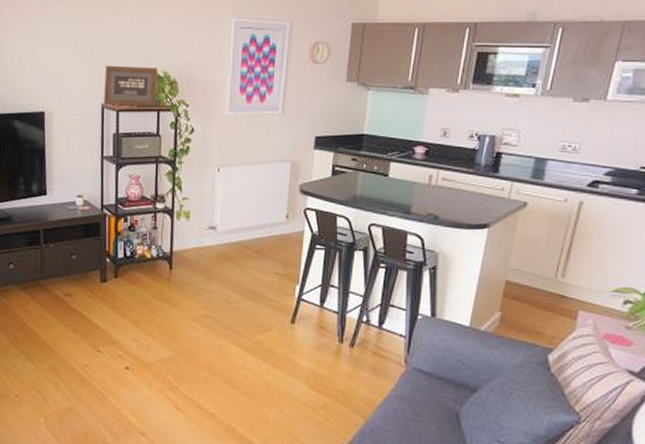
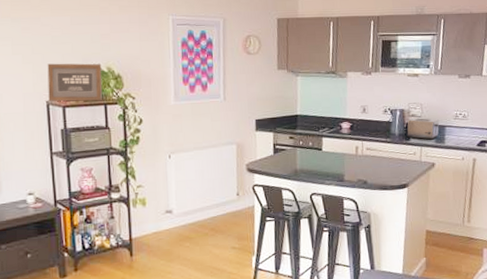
toaster: none [495,146,540,175] -> present [407,117,440,140]

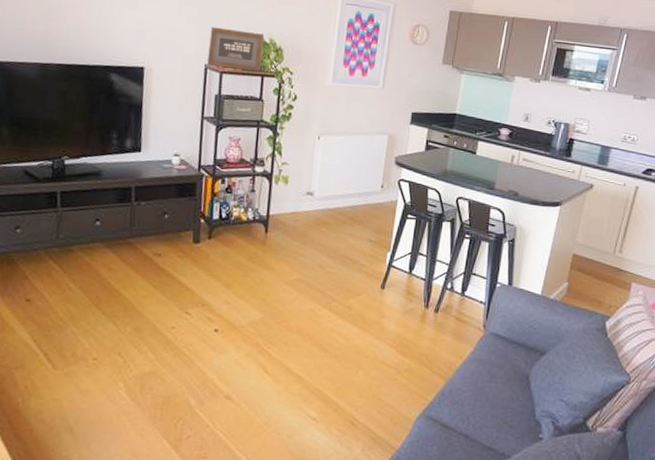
toaster: present [407,117,440,140] -> none [568,133,606,160]

